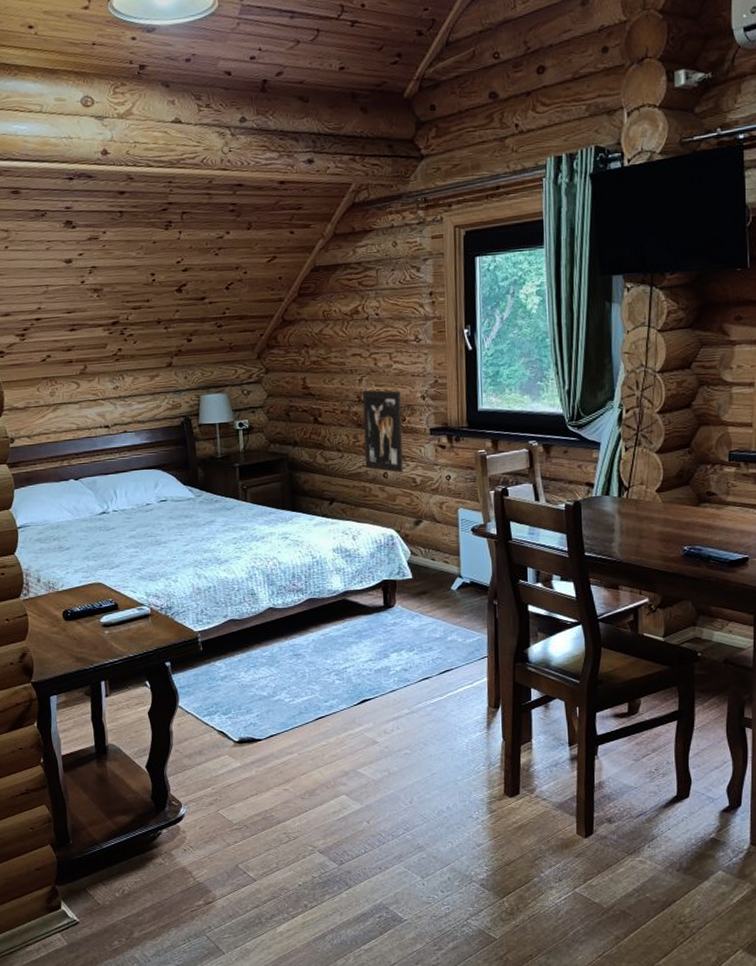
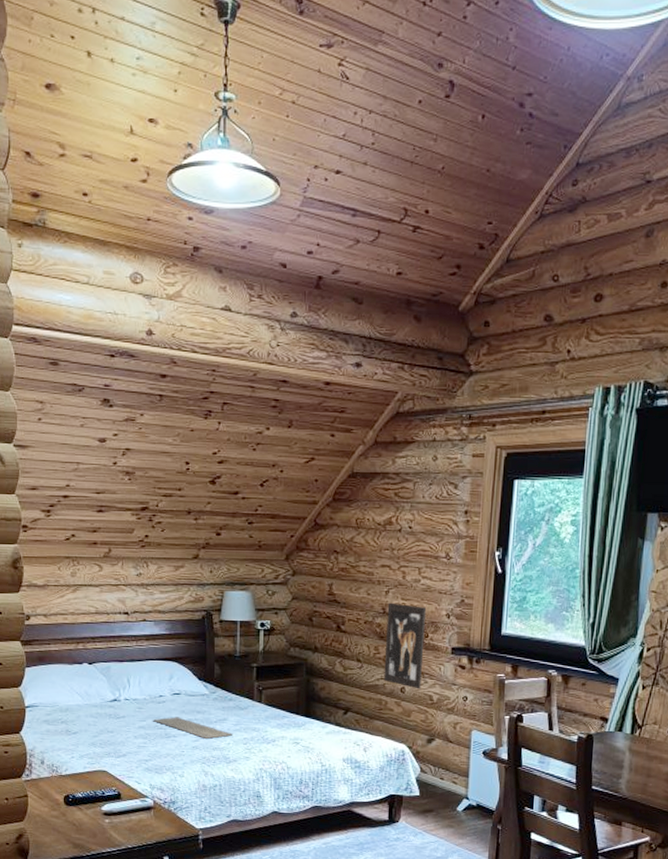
bath mat: none [143,523,223,542] -> present [153,717,233,739]

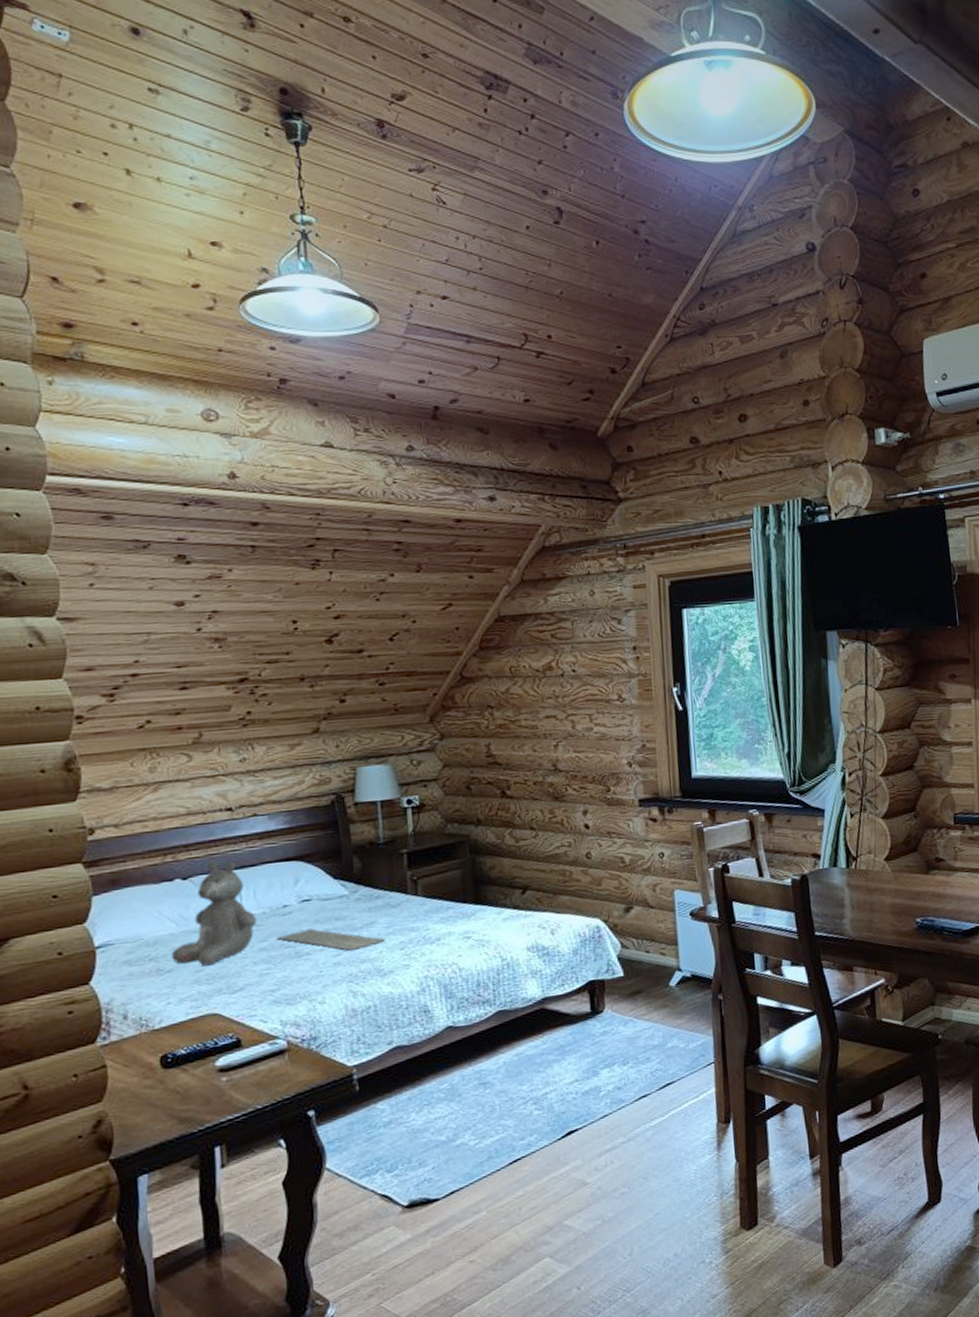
teddy bear: none [77,652,140,733] -> present [171,860,258,966]
wall art: present [384,602,426,689] -> none [558,757,610,853]

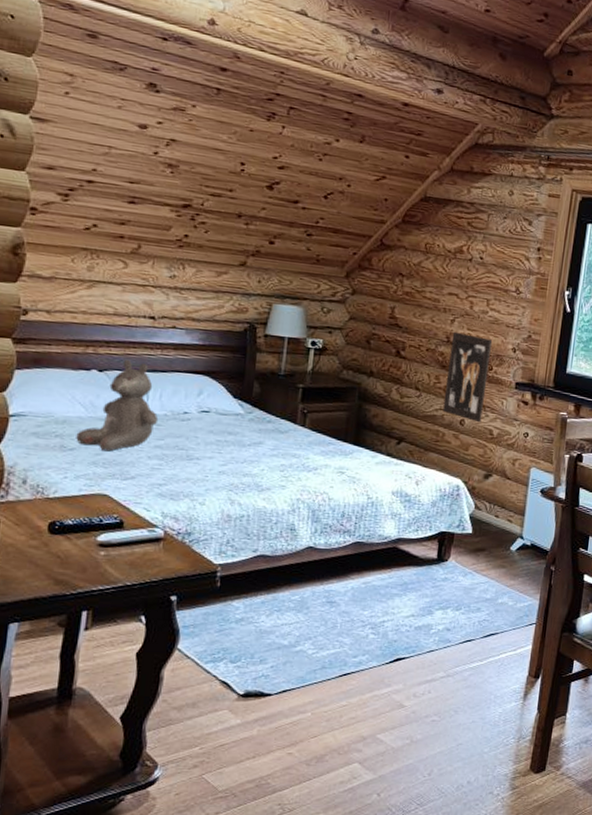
bath mat: present [277,928,386,951] -> none [173,437,269,464]
wall art: none [558,757,610,853] -> present [442,331,492,423]

